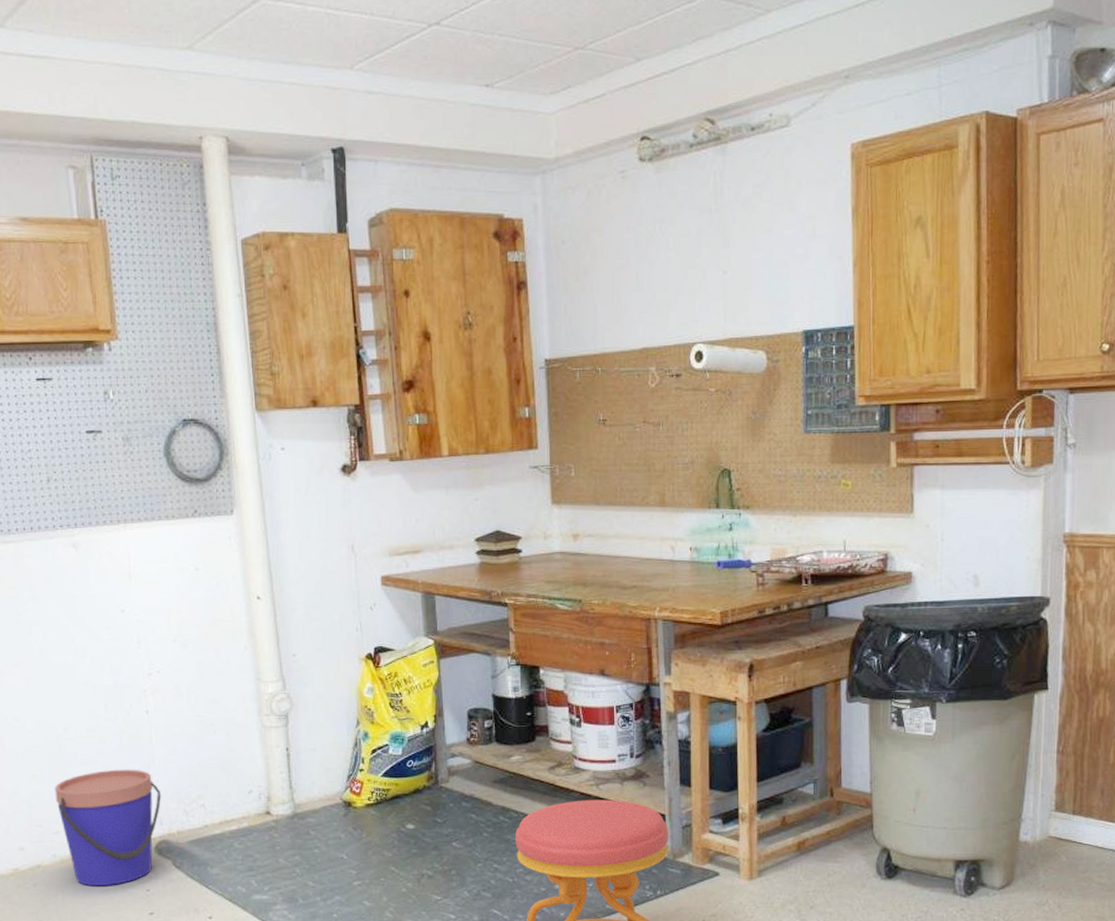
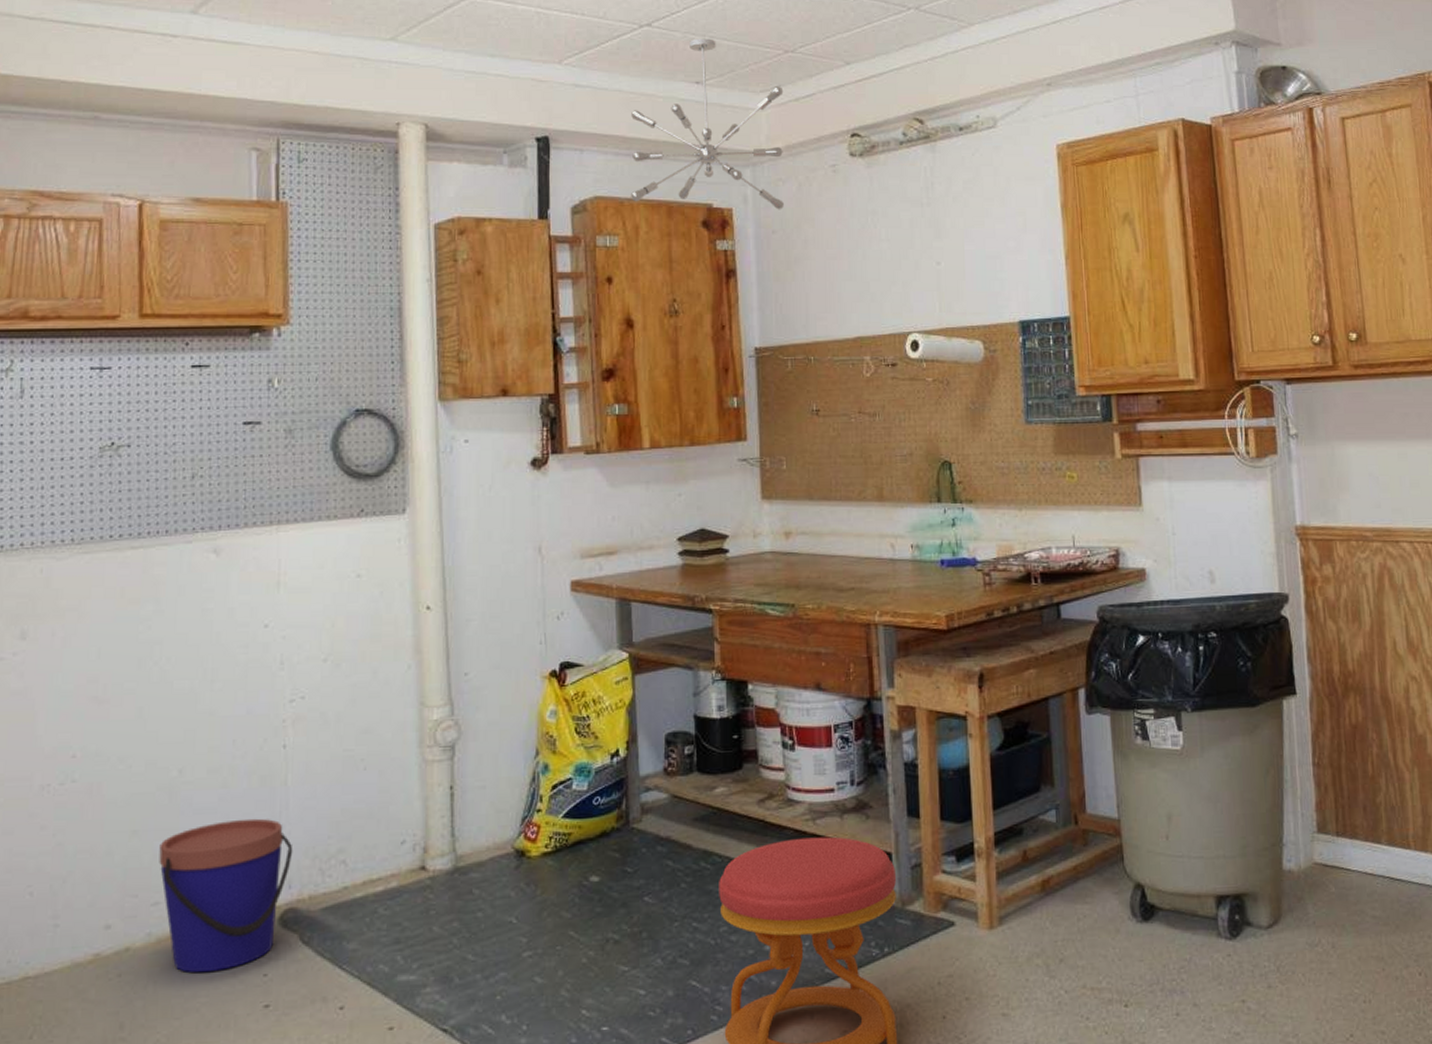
light fixture: none [423,36,573,220] -> present [631,38,784,210]

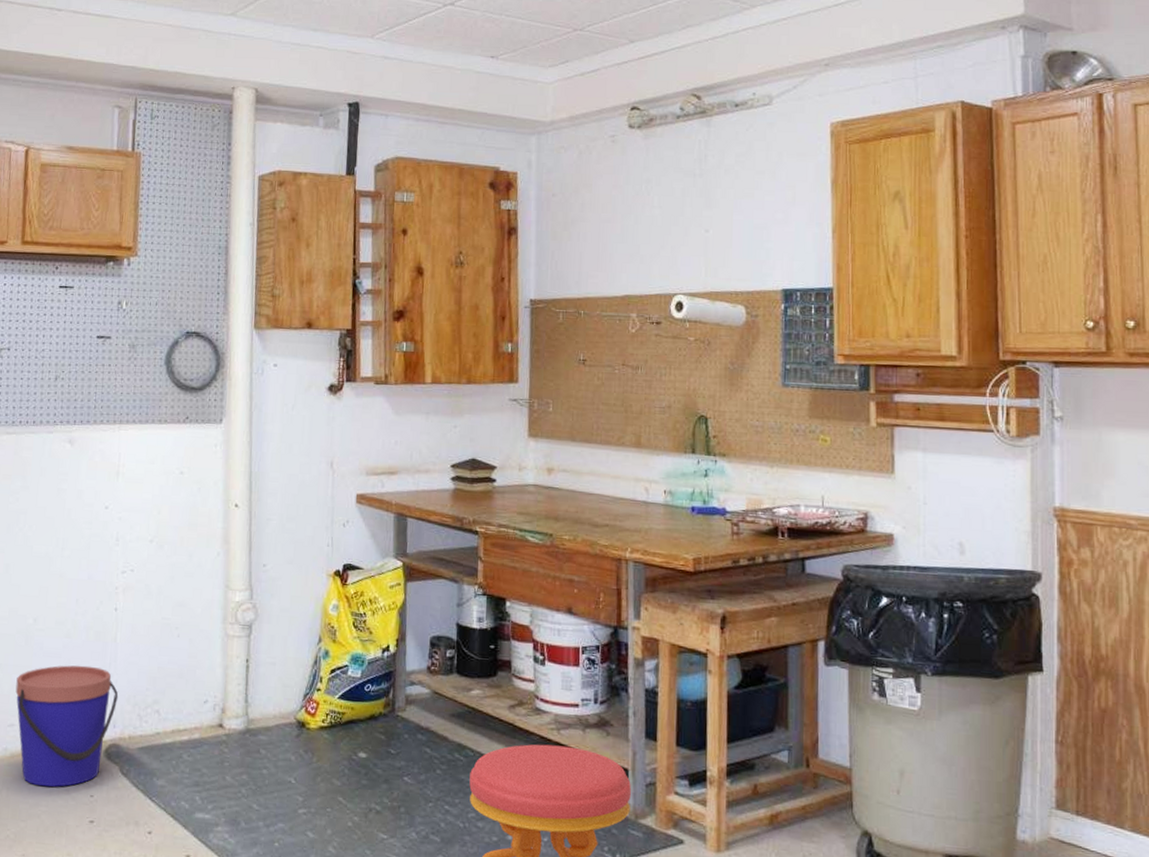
light fixture: present [631,38,784,210] -> none [427,17,571,175]

